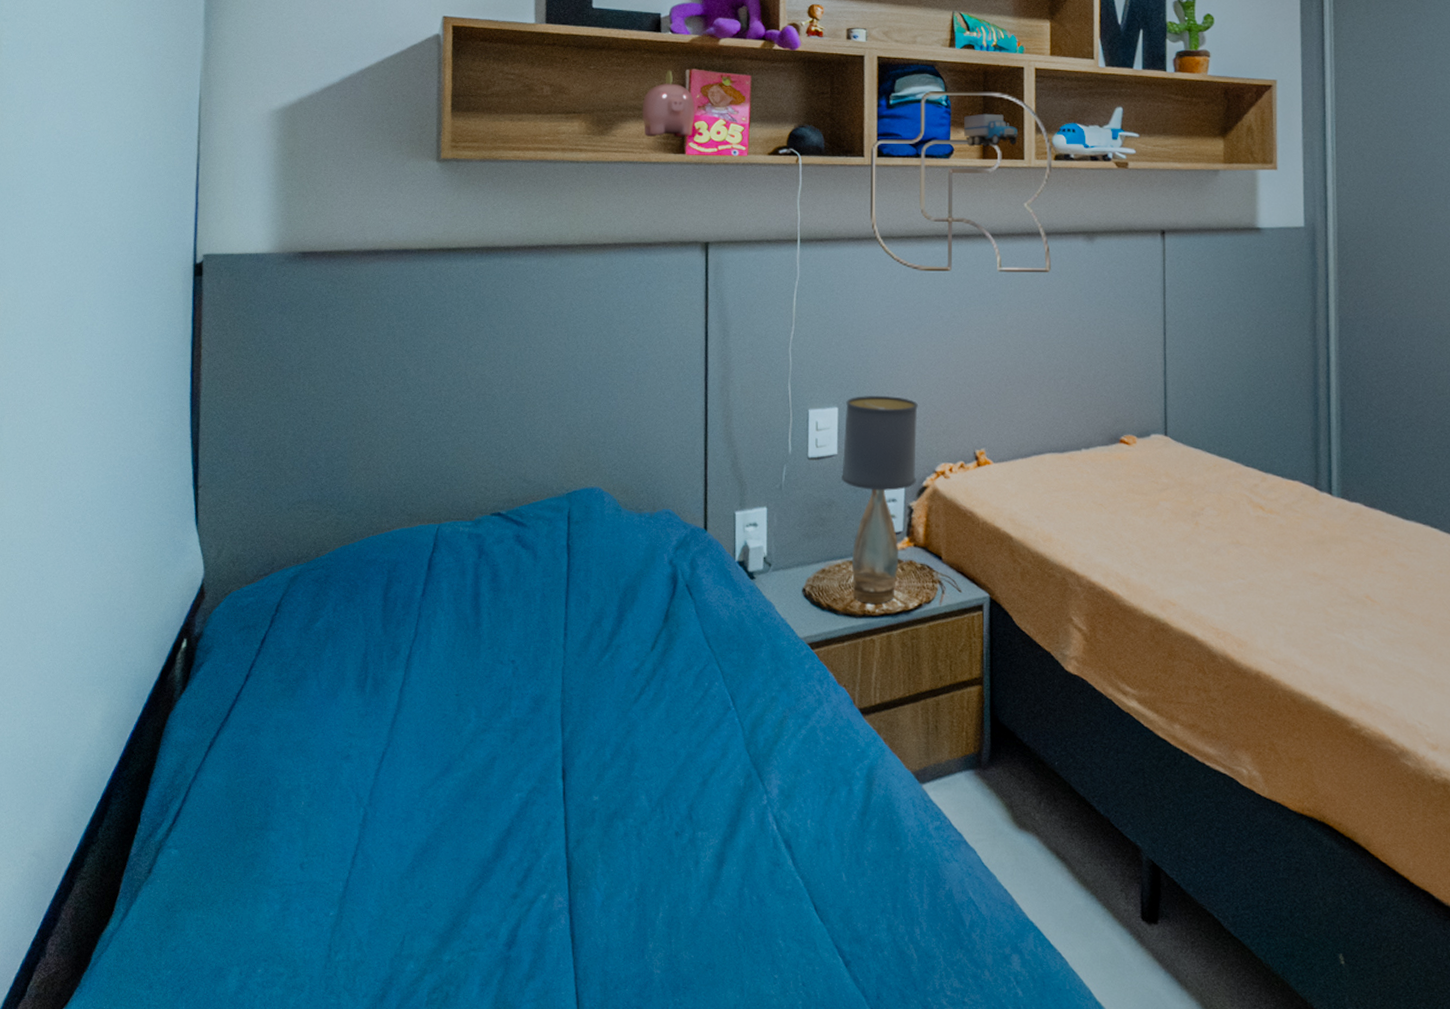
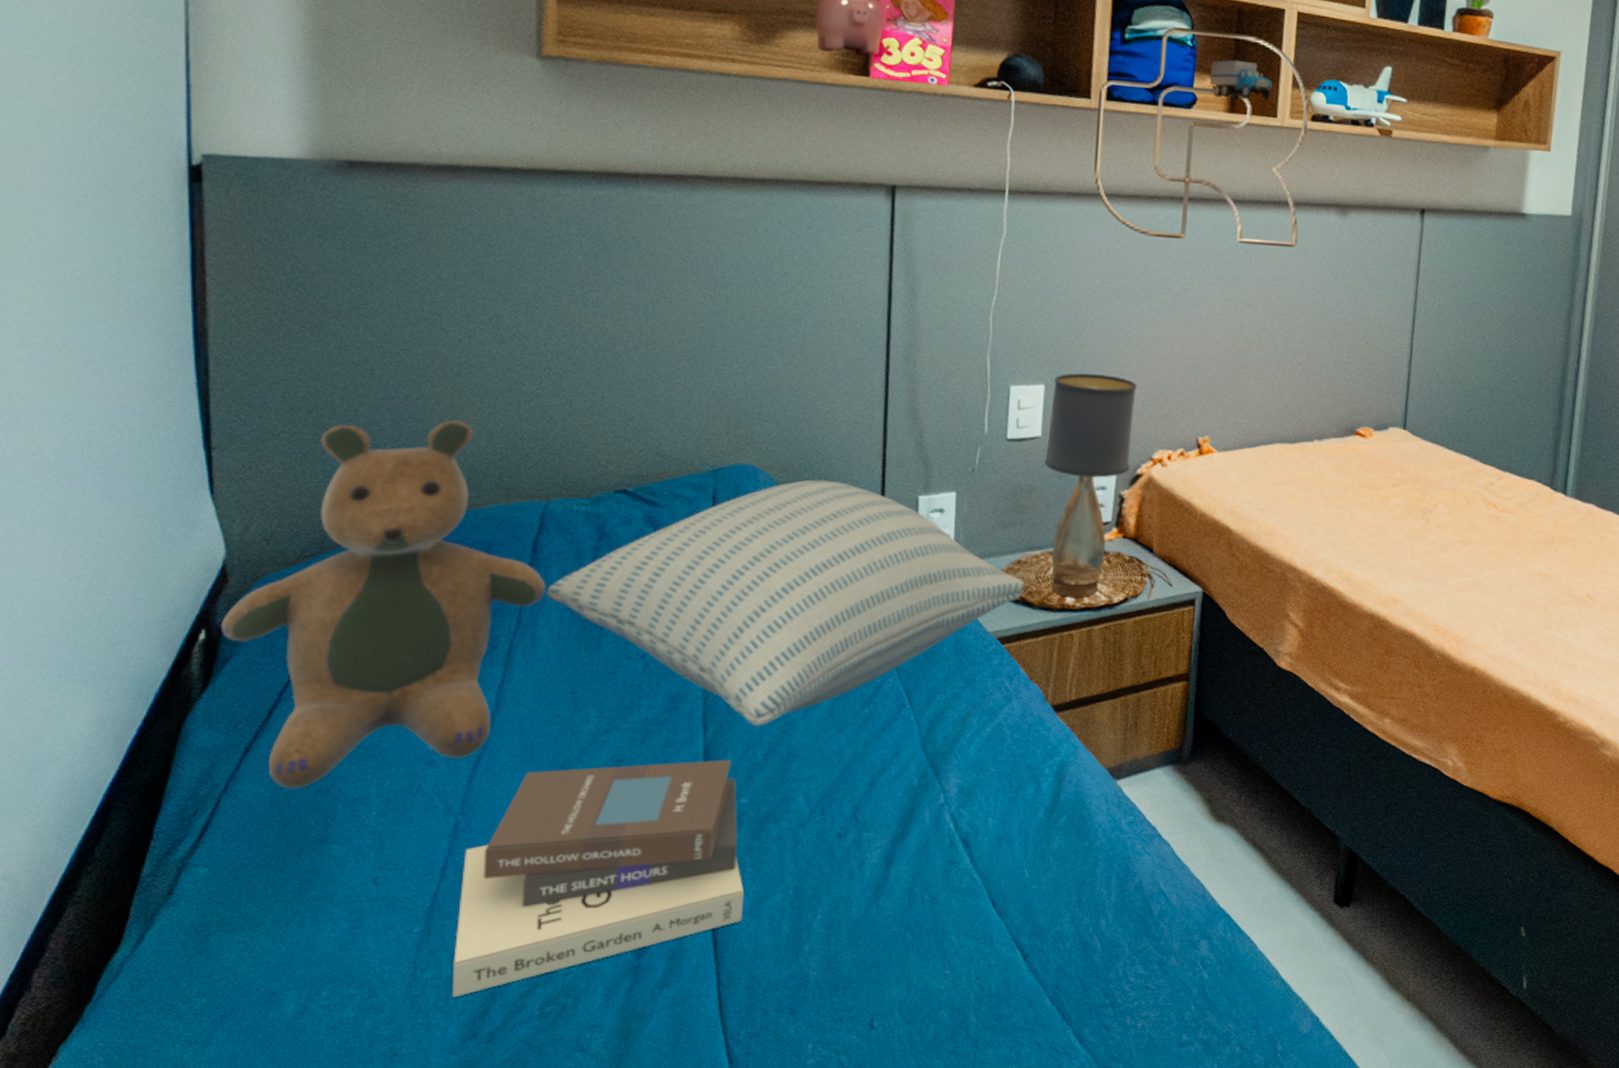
teddy bear: none [197,457,439,780] -> present [220,419,547,789]
books: none [358,758,597,981] -> present [451,759,745,998]
pillow: none [438,499,830,728] -> present [546,479,1025,727]

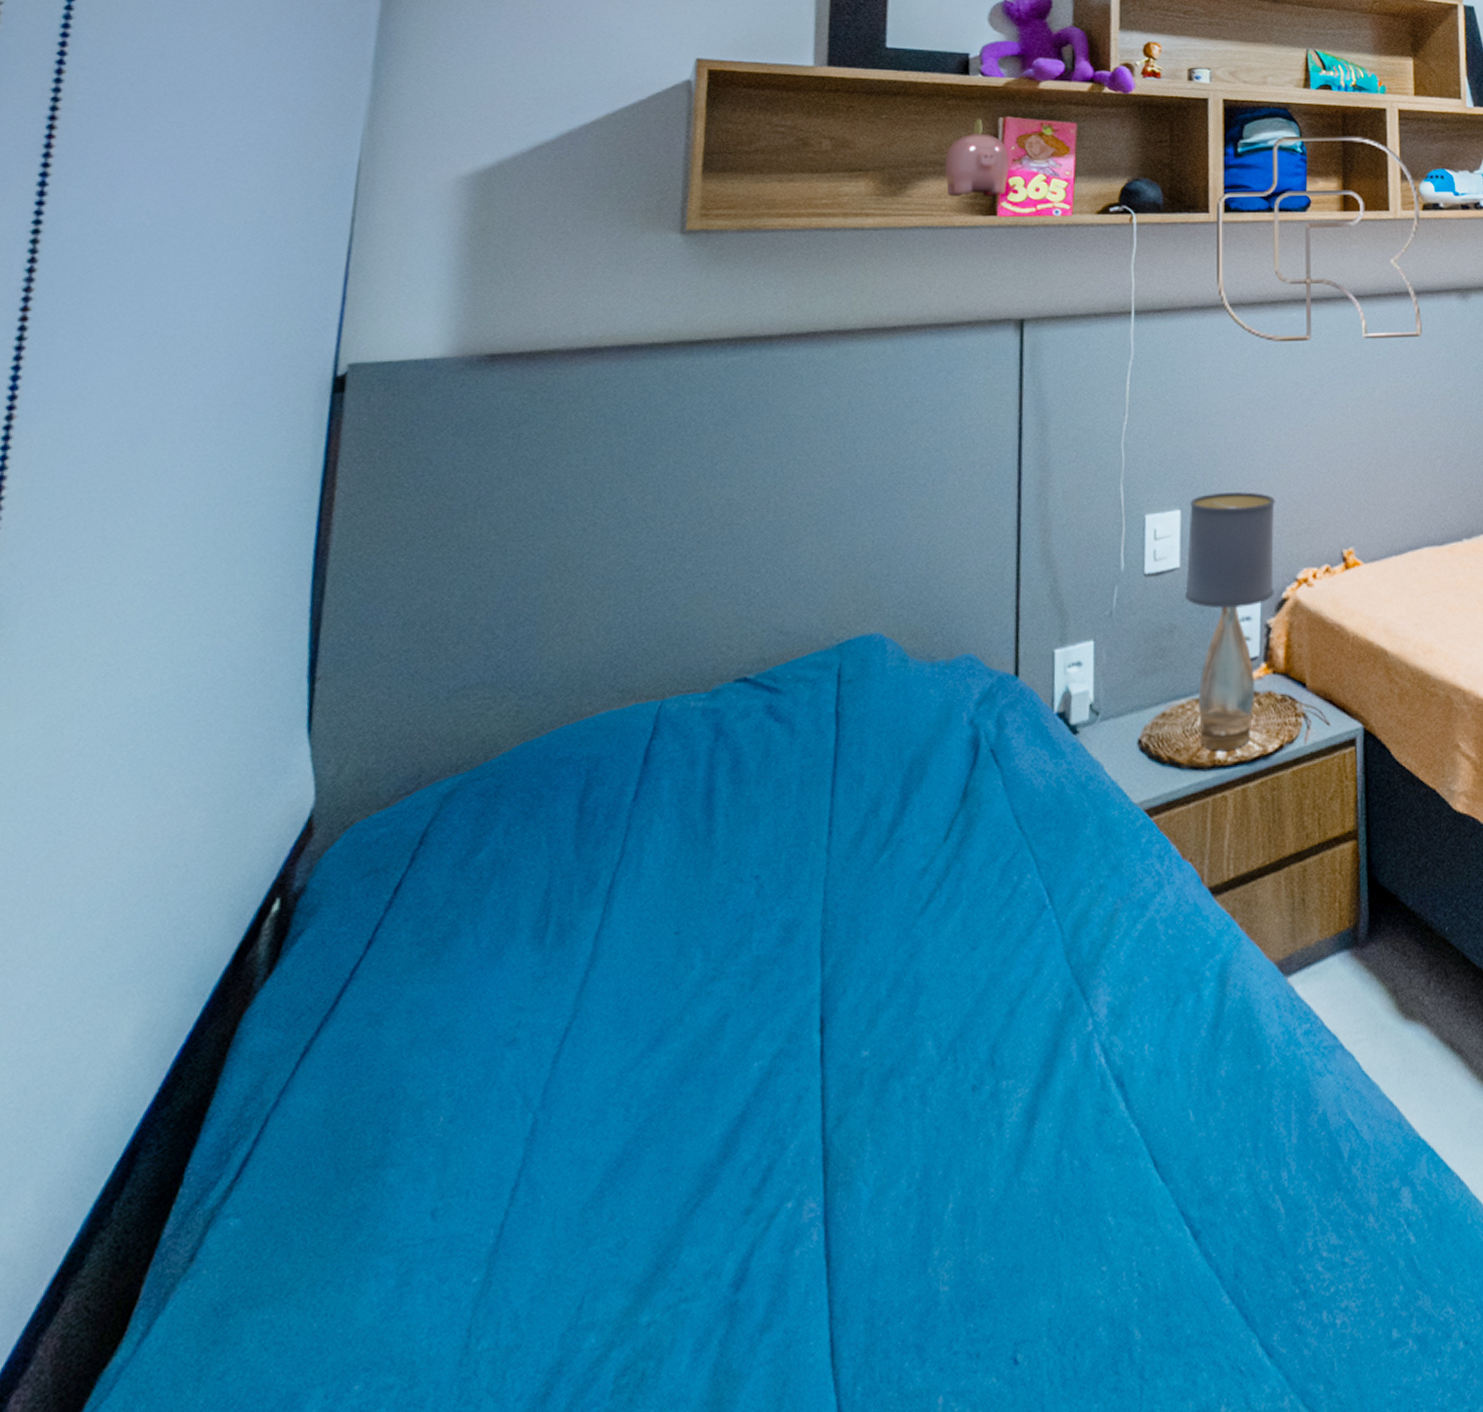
teddy bear: present [220,419,547,789] -> none [297,618,657,1097]
books: present [451,759,745,998] -> none [509,999,864,1376]
pillow: present [546,479,1025,727] -> none [655,641,1172,954]
toy truck: present [1210,59,1273,101] -> none [1322,160,1383,198]

